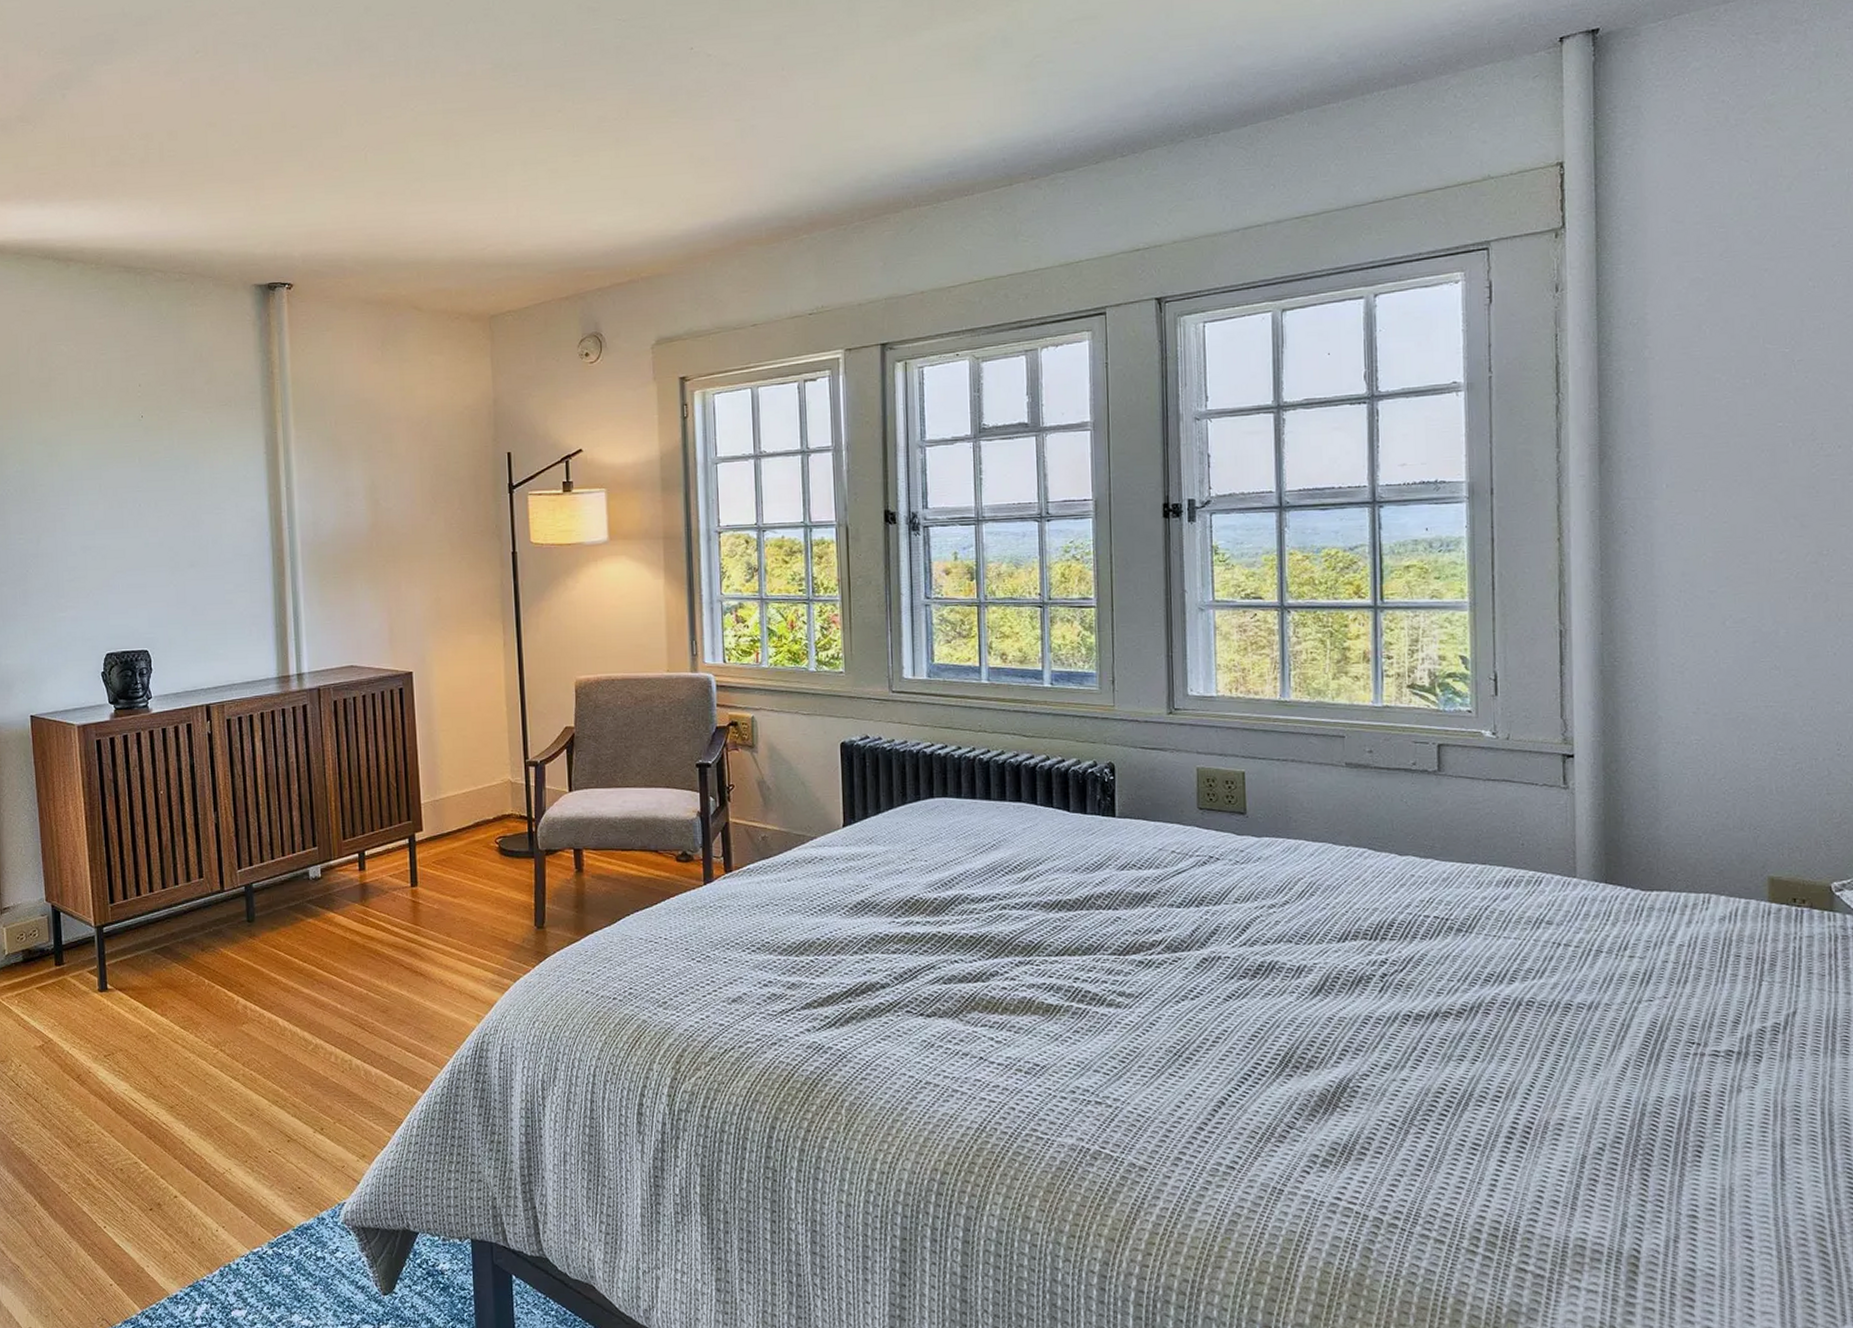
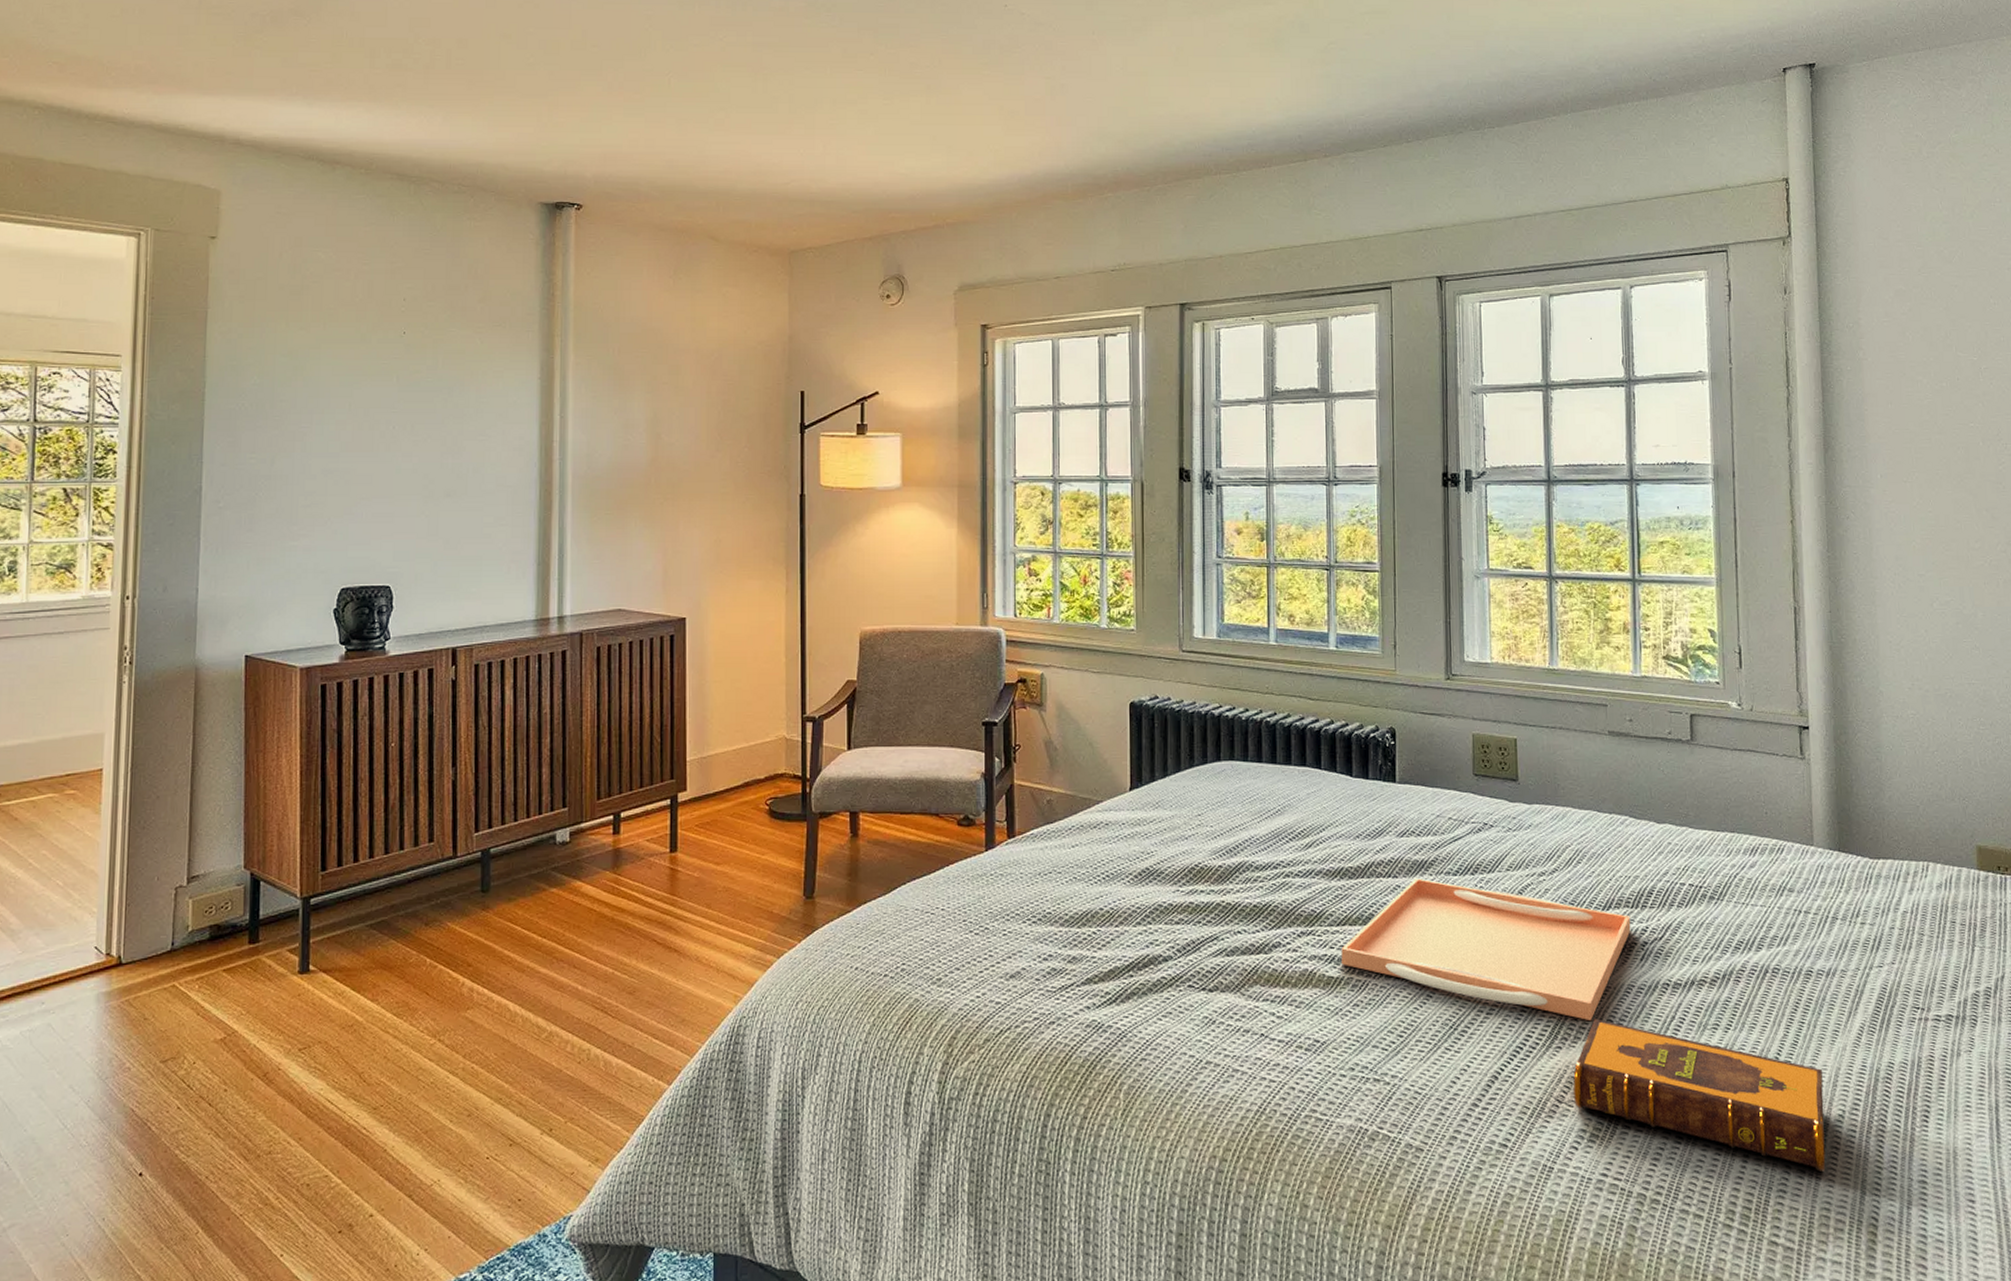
serving tray: none [1060,909,1369,1051] -> present [1341,877,1631,1022]
hardback book: none [1305,1048,1583,1202] -> present [1573,1019,1826,1171]

